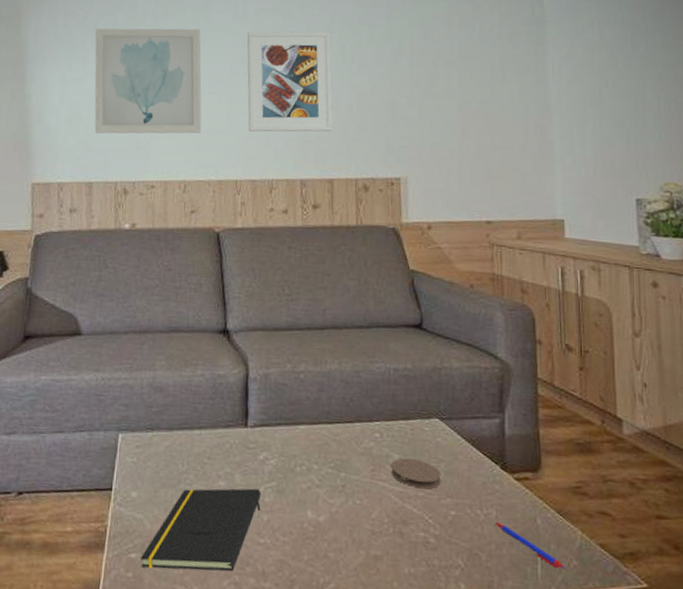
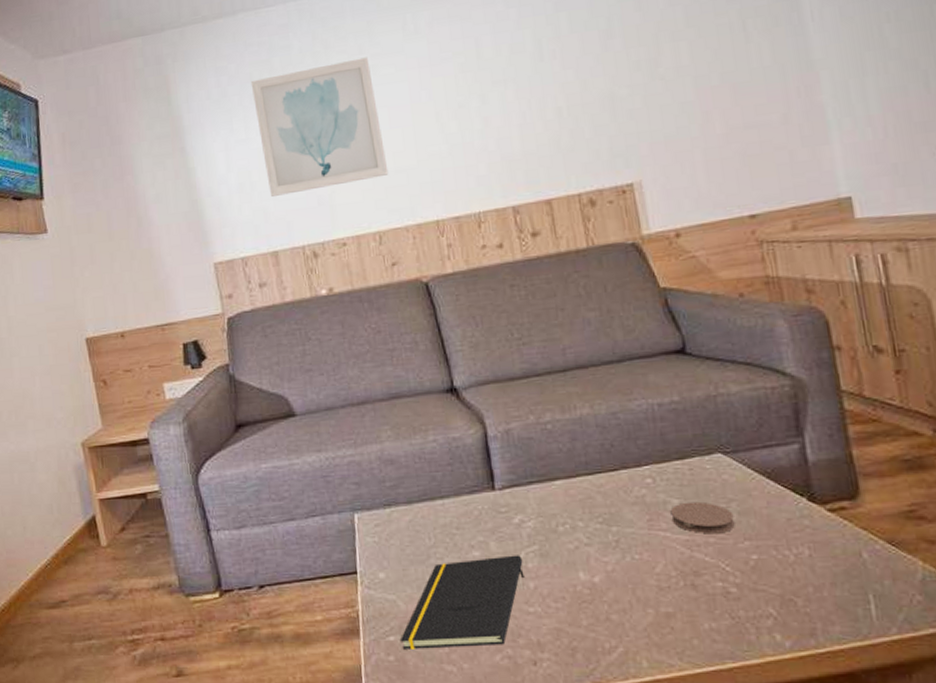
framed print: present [247,31,333,132] -> none [422,27,542,162]
pen: present [494,522,564,570] -> none [808,561,906,608]

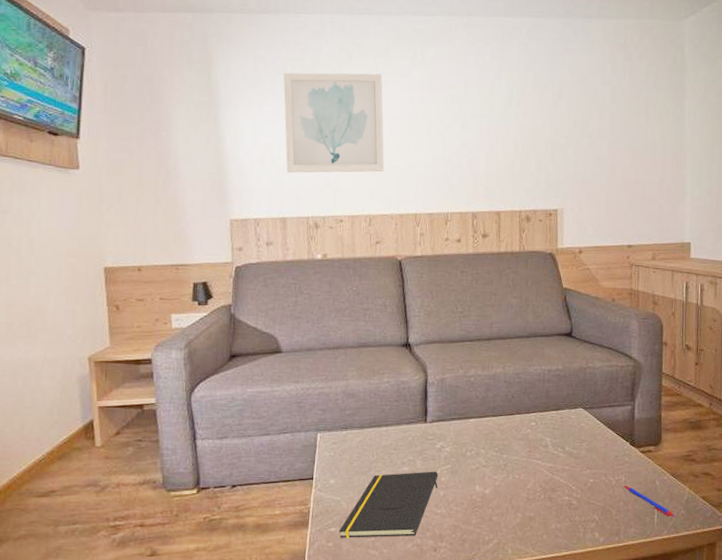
coaster: present [670,501,735,534] -> none [543,440,583,464]
pen: none [808,561,906,608] -> present [623,485,675,518]

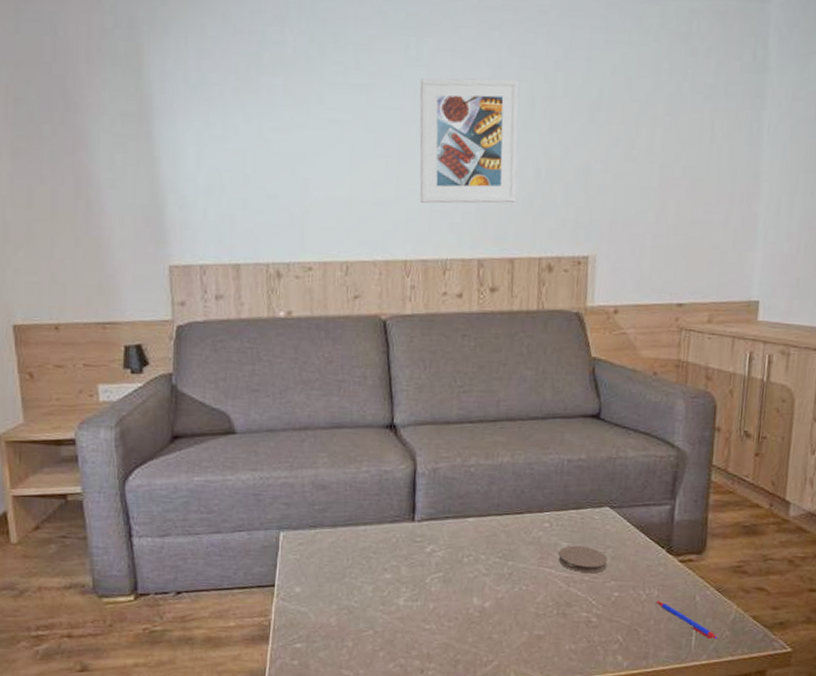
wall art: present [283,72,385,173] -> none [235,72,366,206]
notepad: present [338,471,438,538] -> none [305,579,428,656]
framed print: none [424,76,501,170] -> present [420,77,520,204]
coaster: none [543,440,583,464] -> present [558,545,608,574]

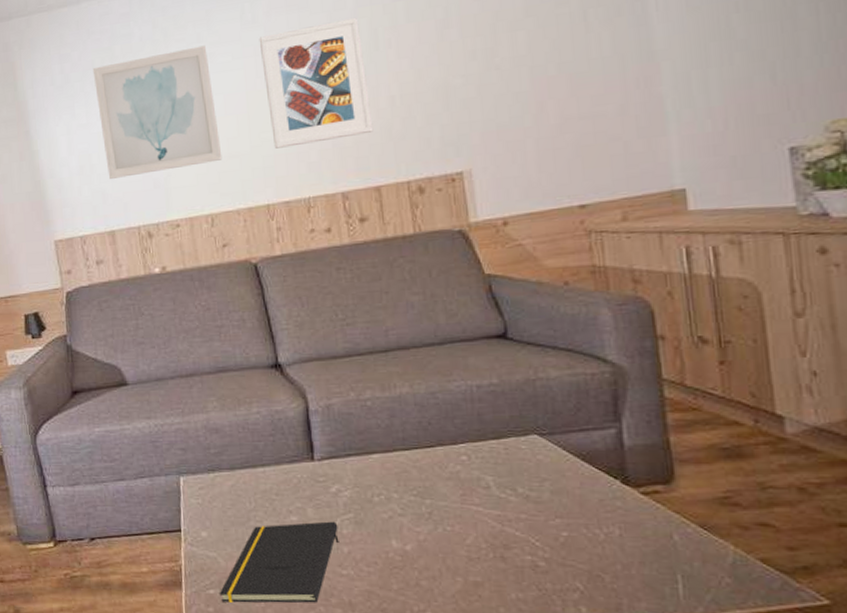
wall art: none [235,72,366,206] -> present [92,45,223,179]
notepad: none [305,579,428,656] -> present [219,521,339,603]
coaster: present [558,545,608,574] -> none [484,479,547,511]
pen: present [655,601,717,640] -> none [618,541,714,589]

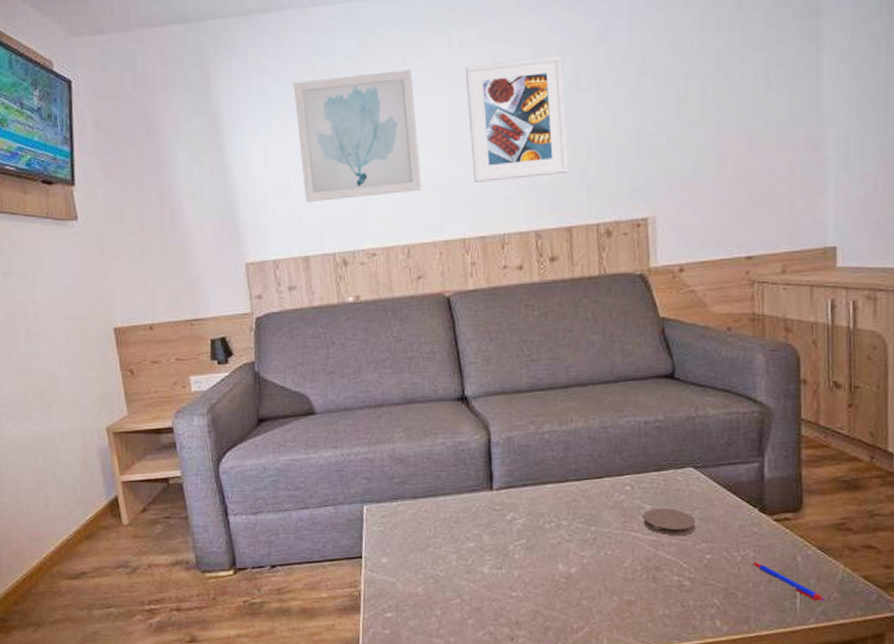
notepad: present [219,521,339,603] -> none [395,547,511,625]
coaster: none [484,479,547,511] -> present [643,508,696,536]
pen: none [618,541,714,589] -> present [752,562,824,602]

